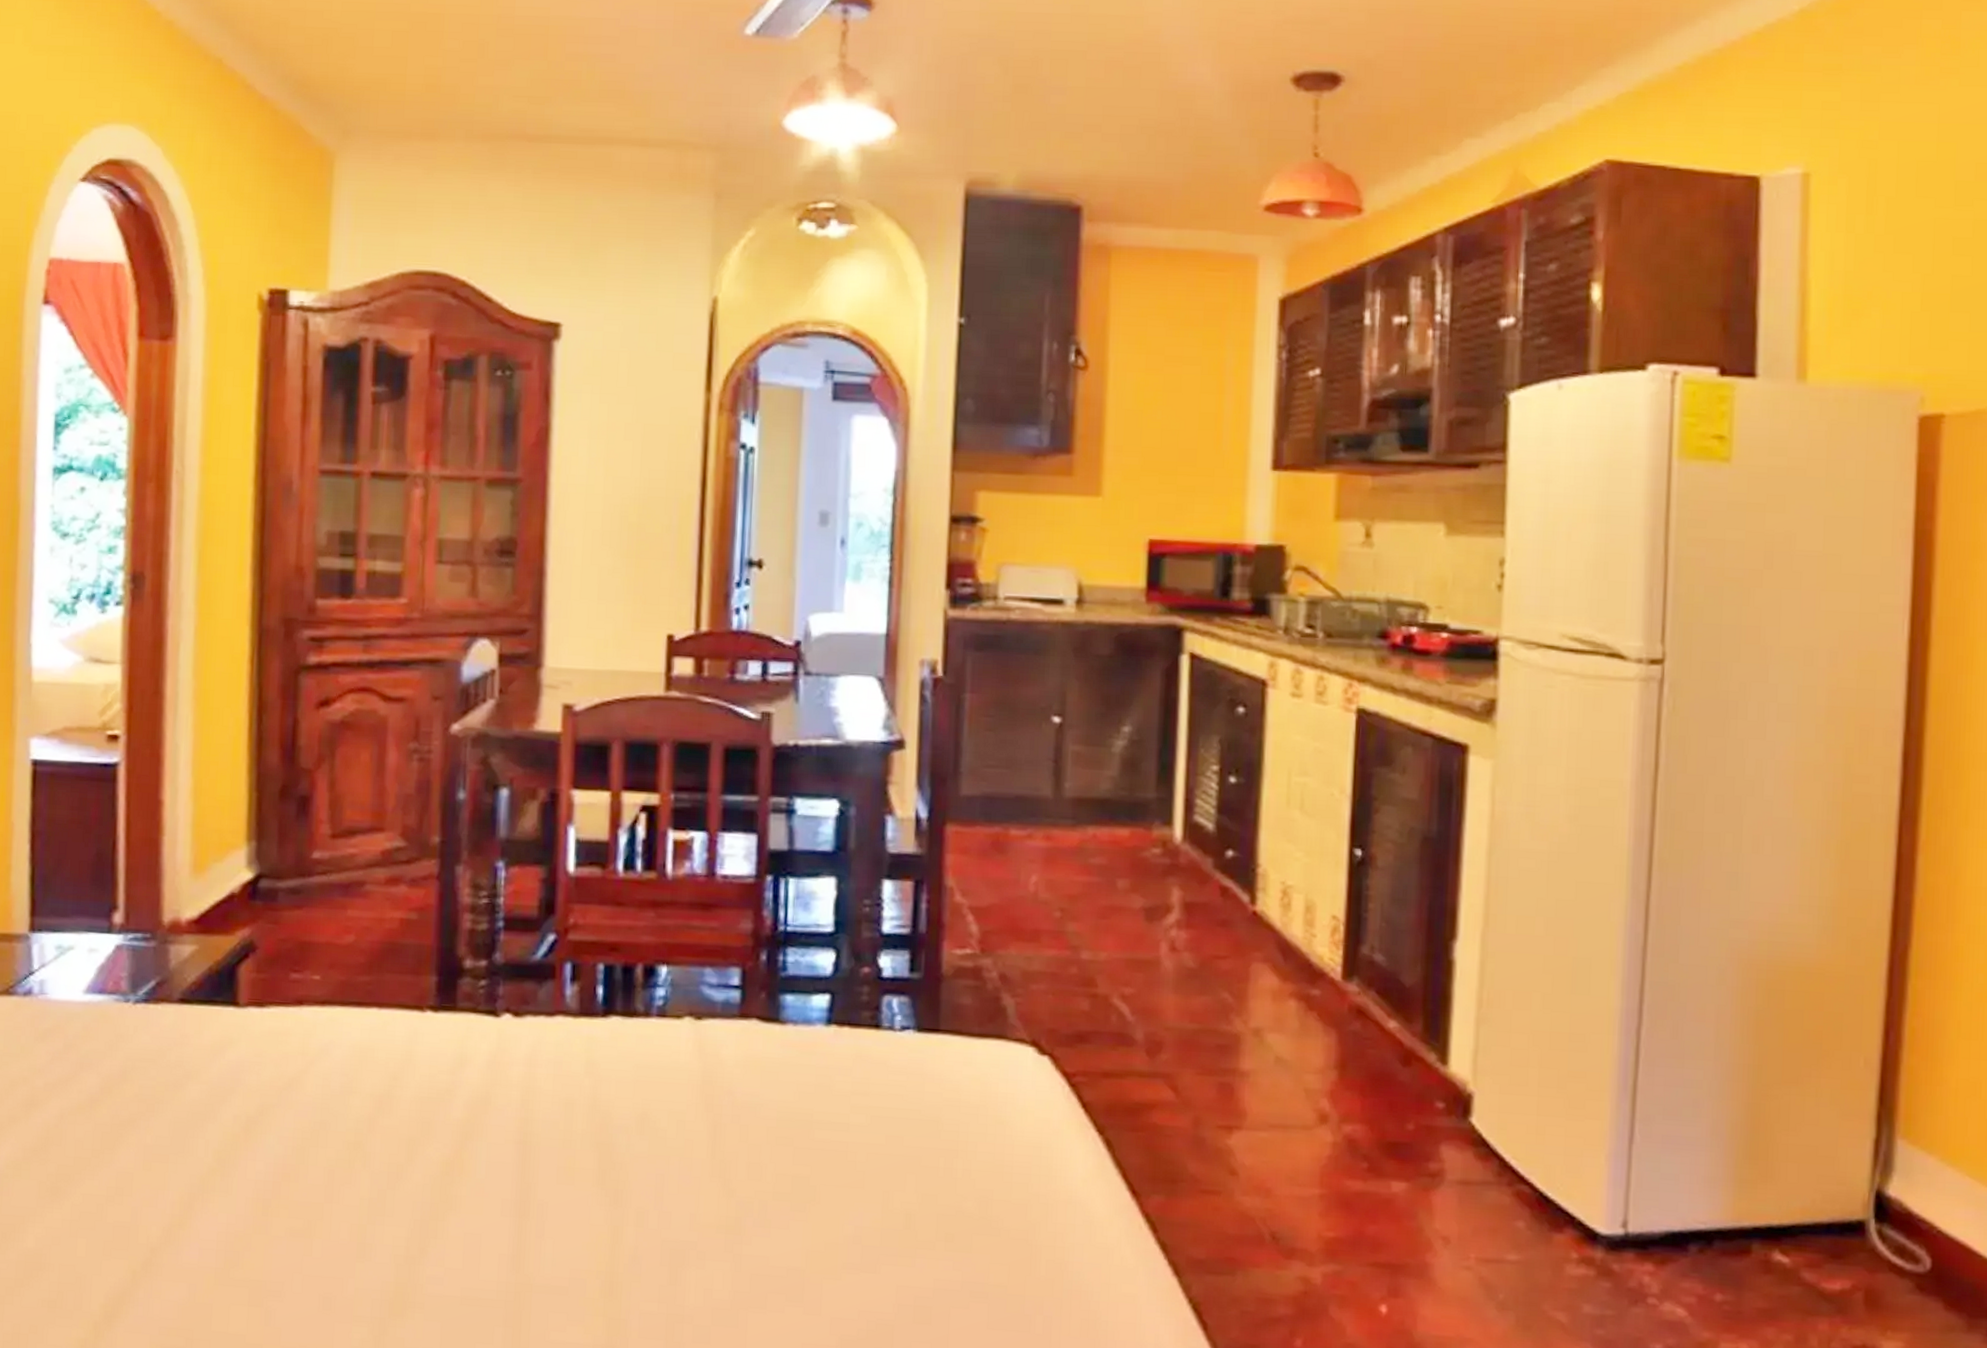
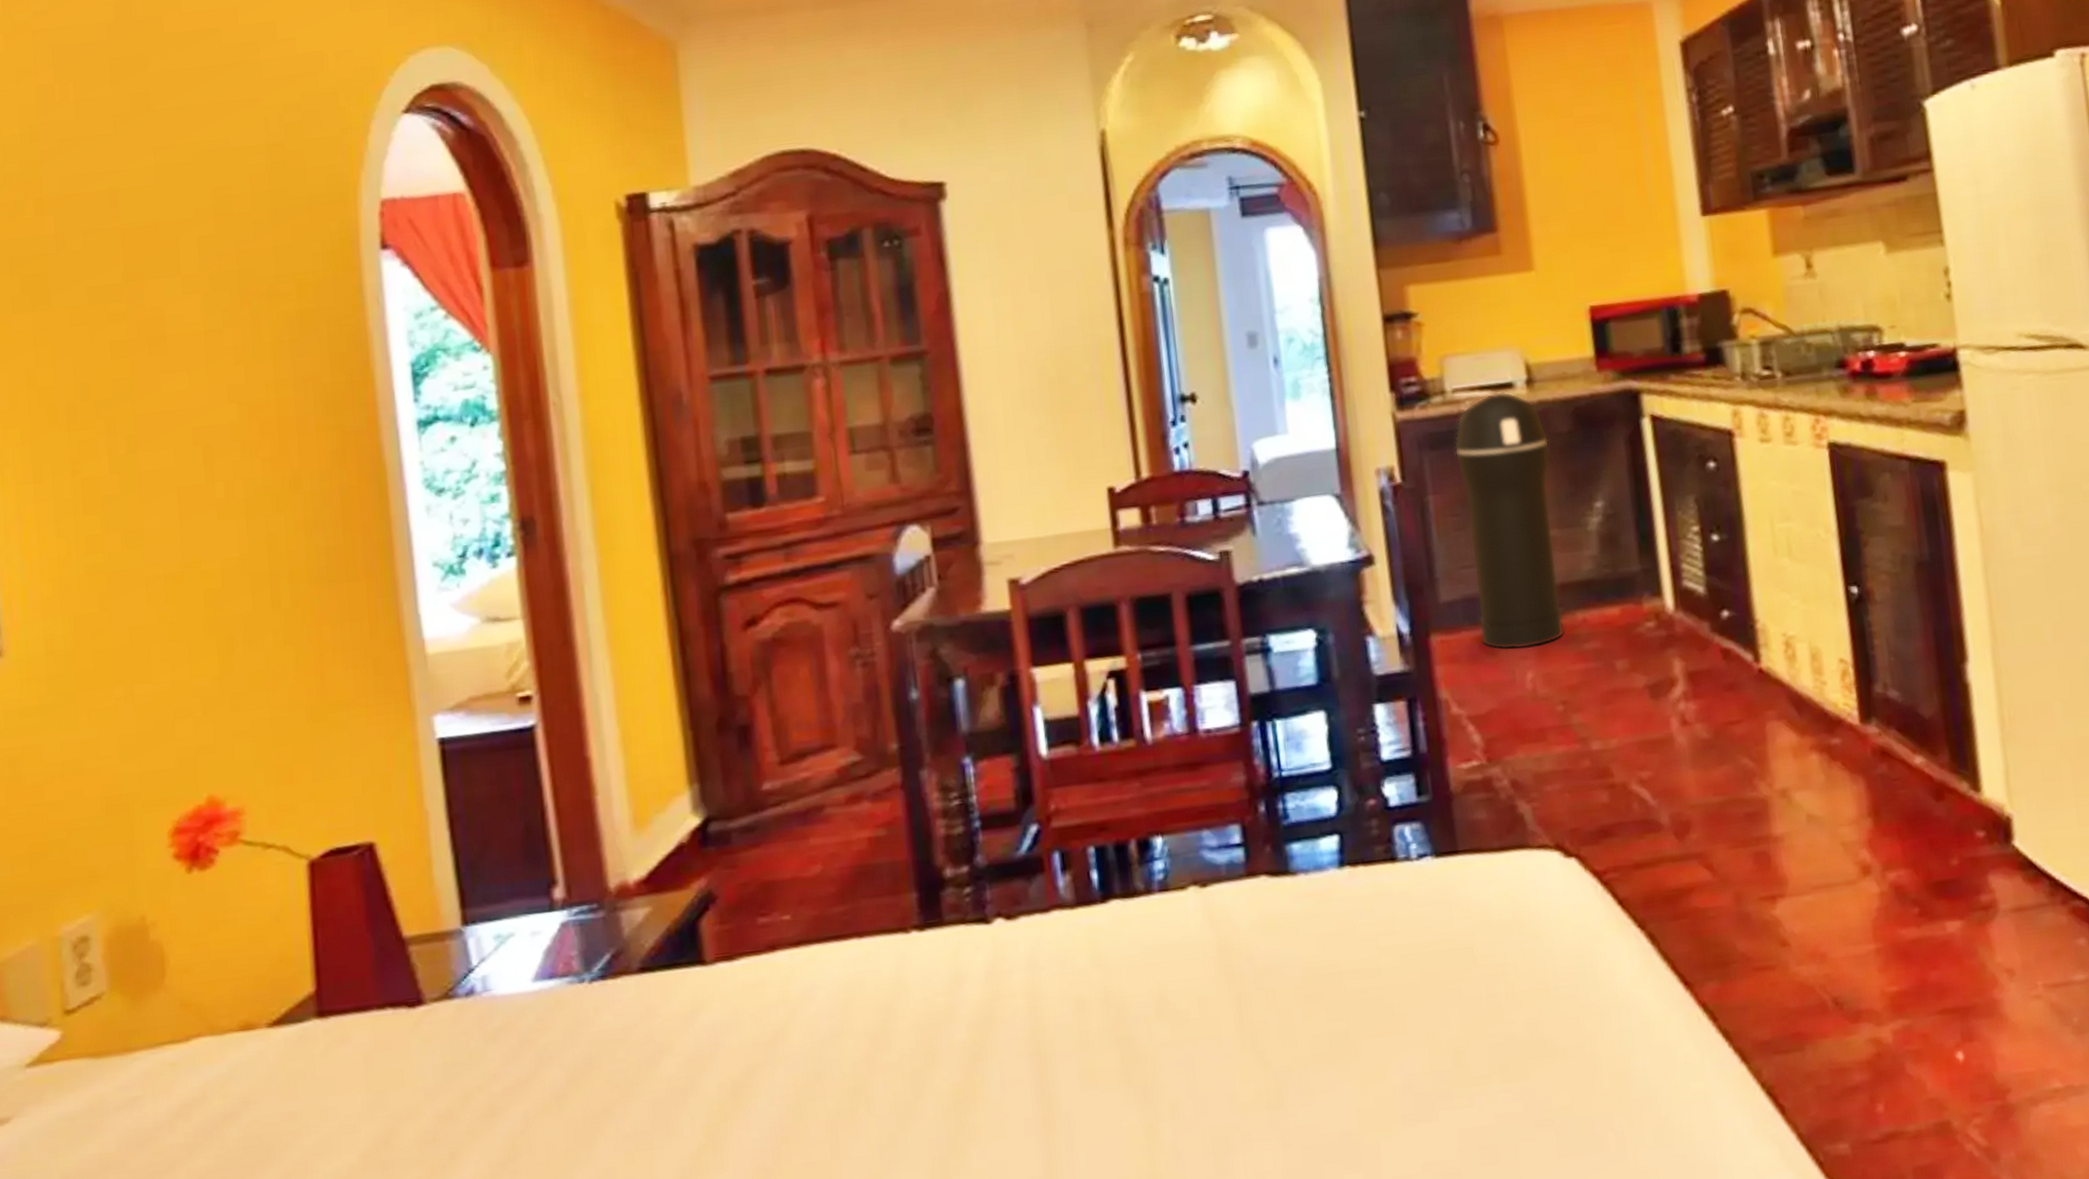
trash can: none [993,606,1089,854] -> present [1454,391,1566,650]

